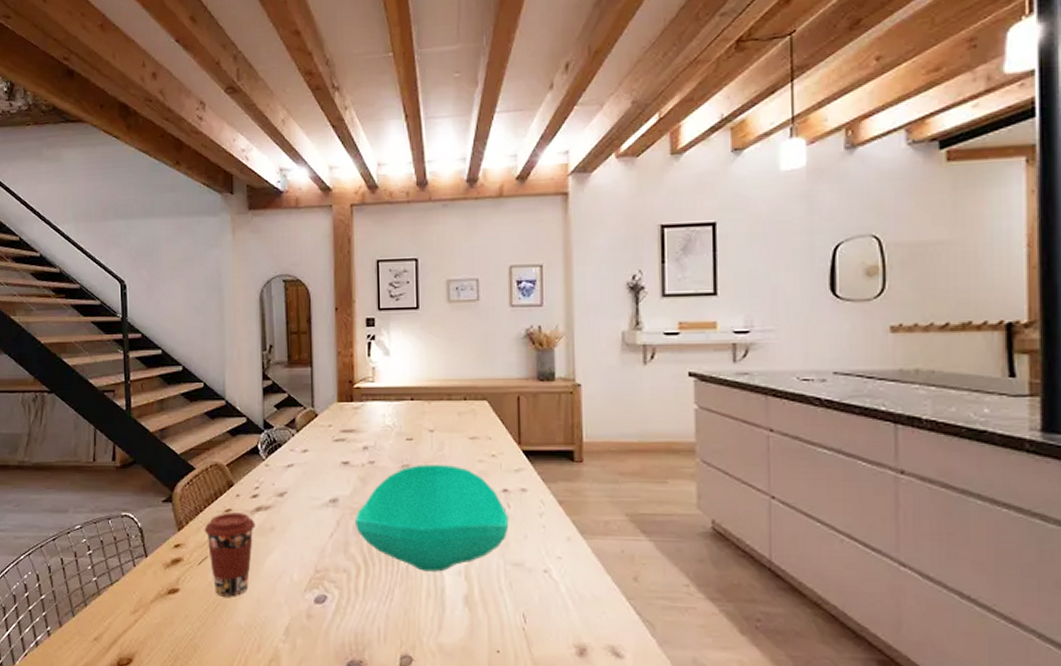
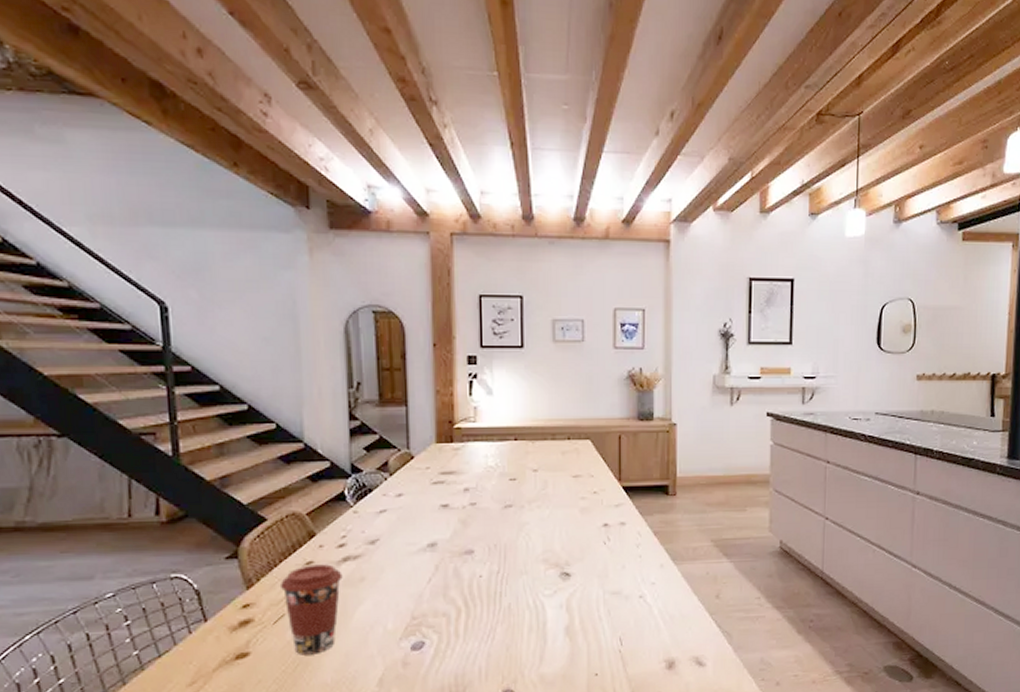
table top decor: present [354,465,509,572] -> none [454,503,609,608]

